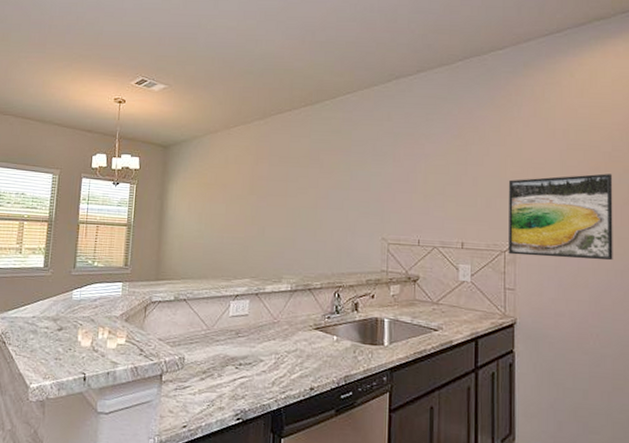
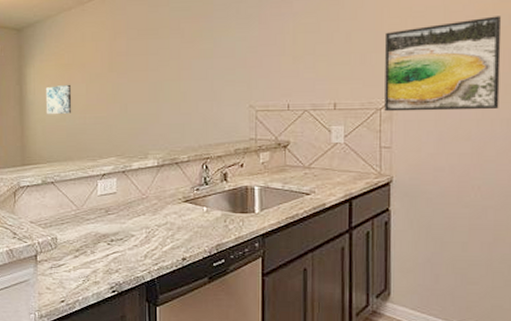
wall art: none [185,203,212,232] -> present [45,84,72,115]

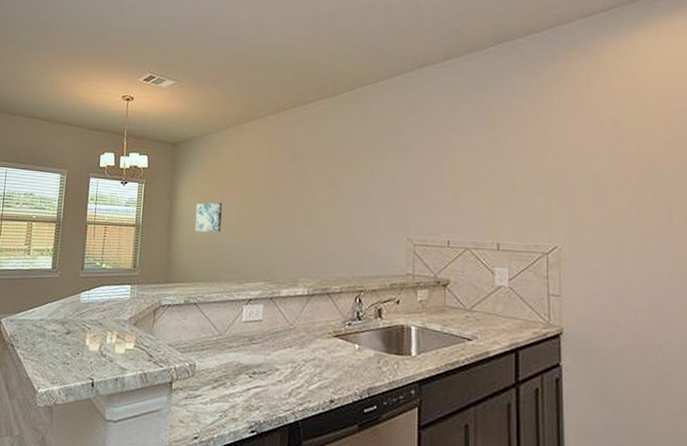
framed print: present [384,16,502,112] -> none [549,166,677,264]

